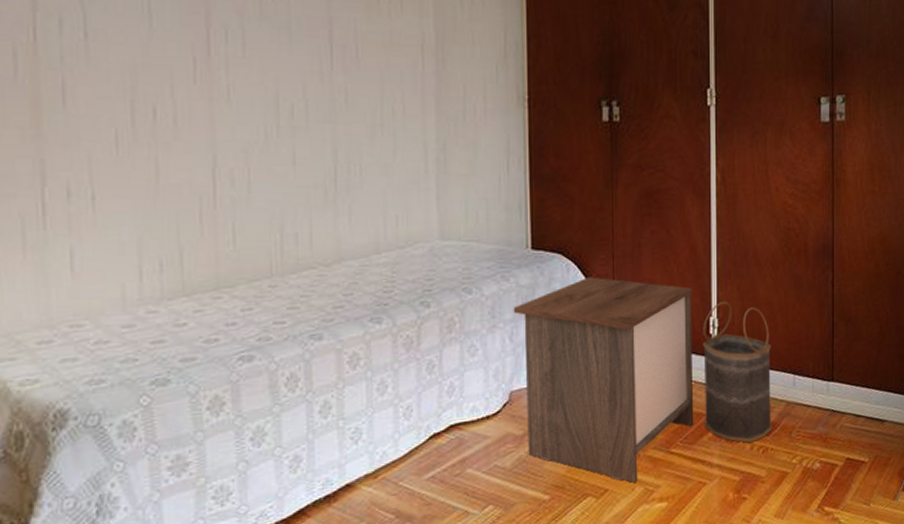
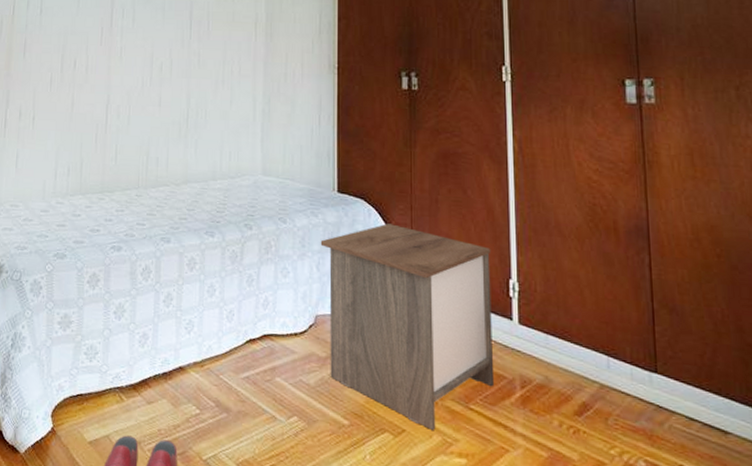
basket: present [702,301,772,443] -> none [501,266,584,419]

